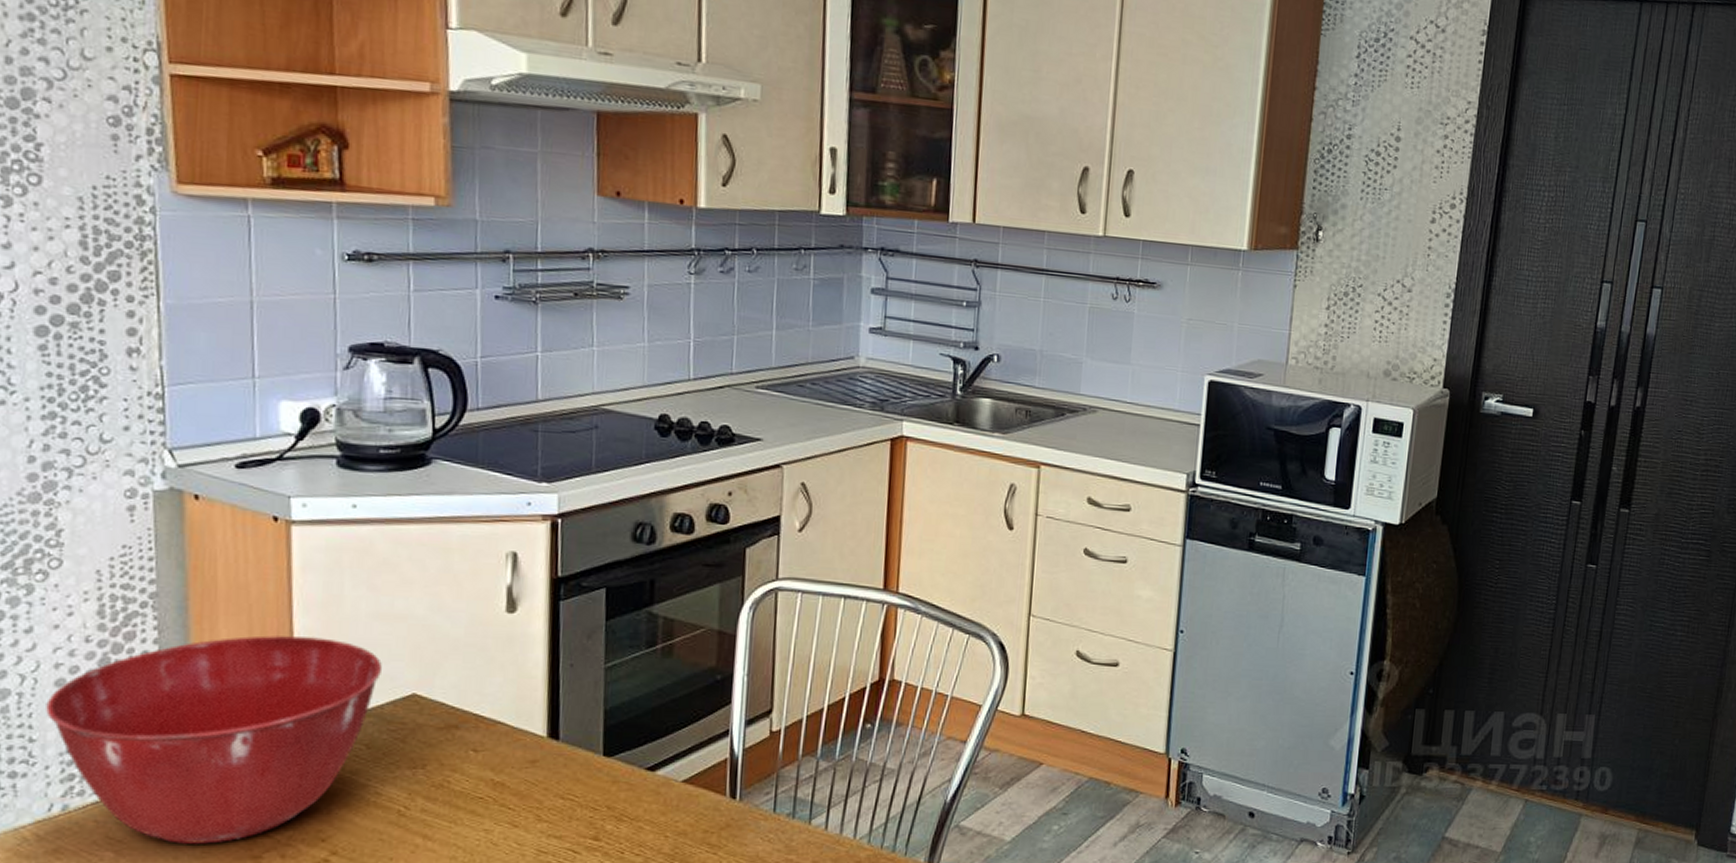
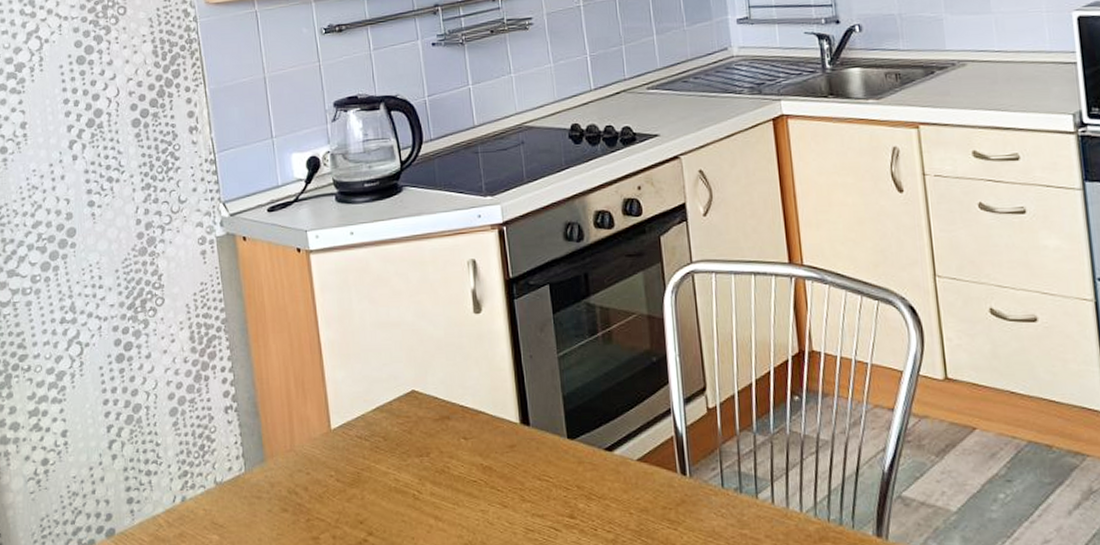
mixing bowl: present [46,635,382,844] -> none [164,346,387,527]

